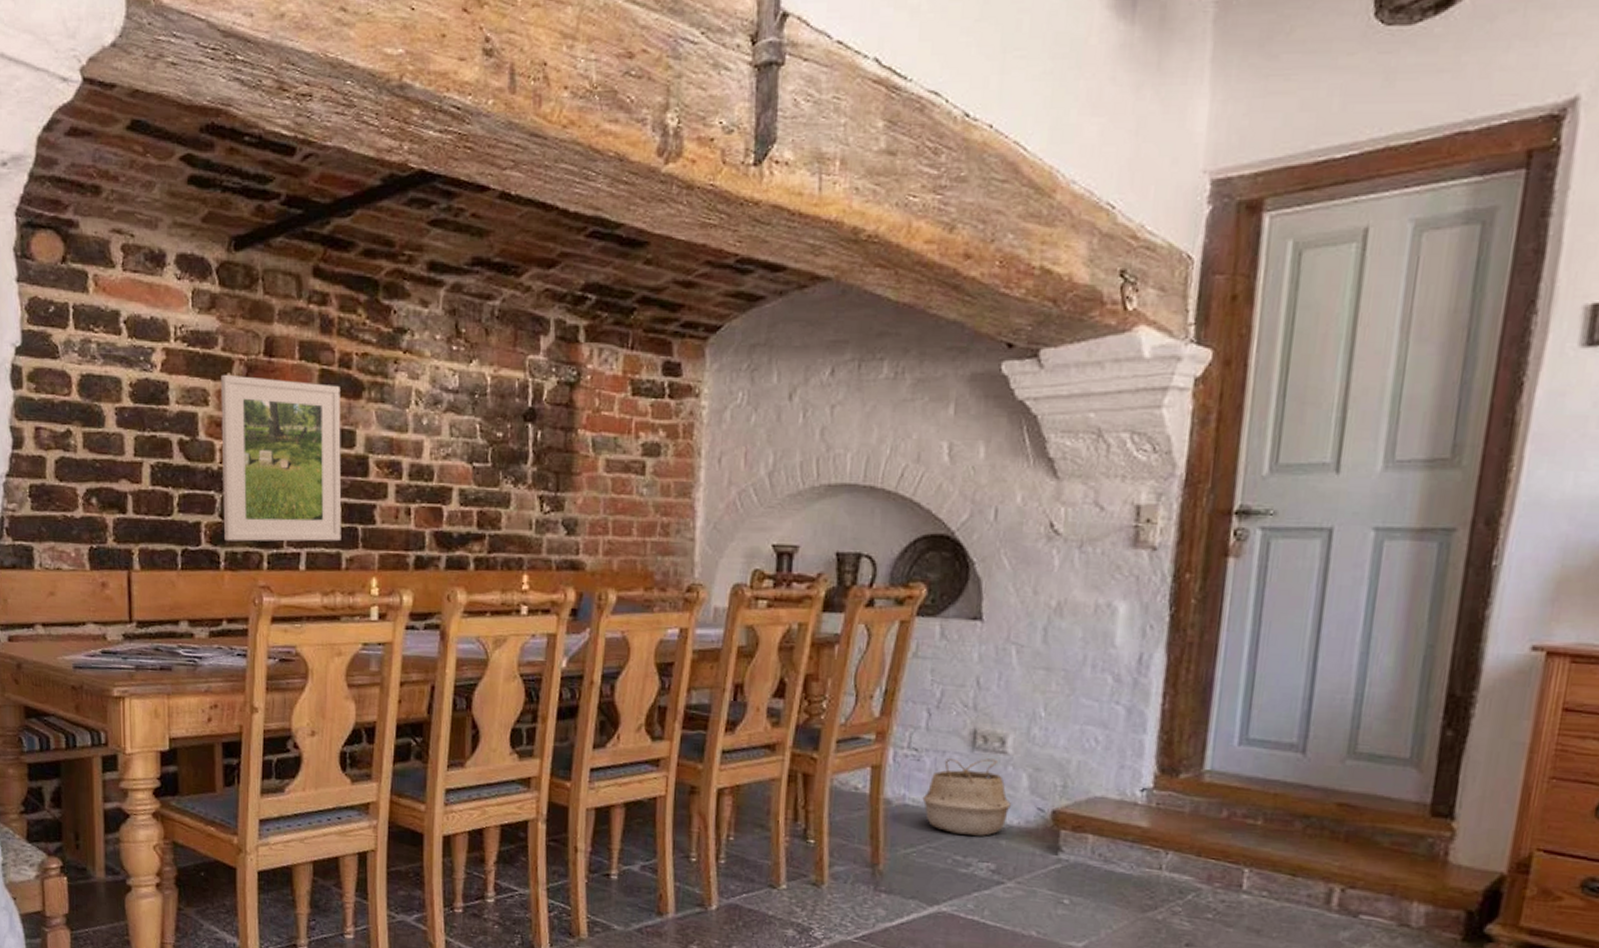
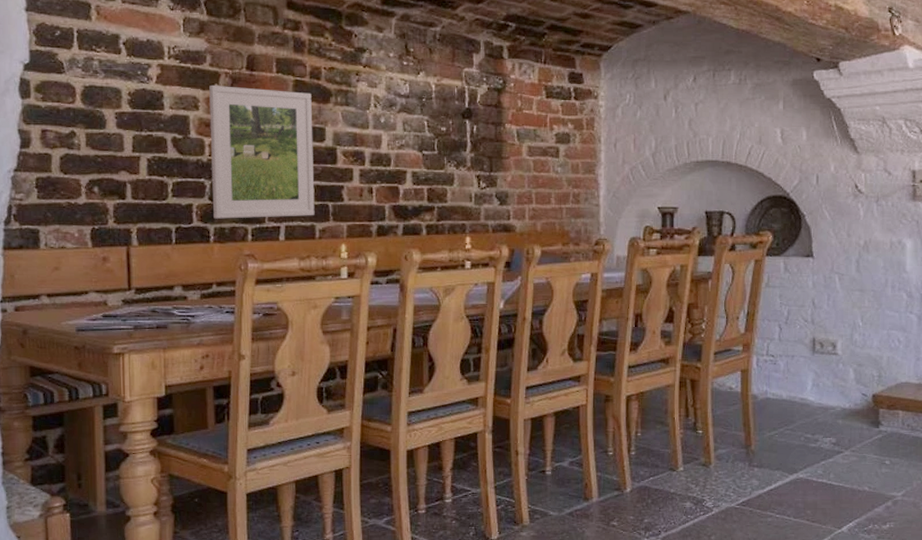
woven basket: present [922,758,1011,836] -> none [780,359,843,418]

